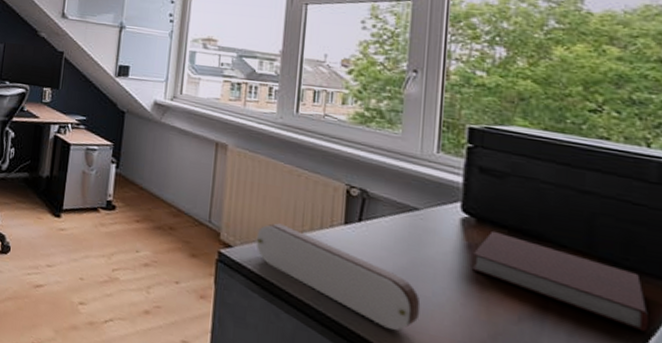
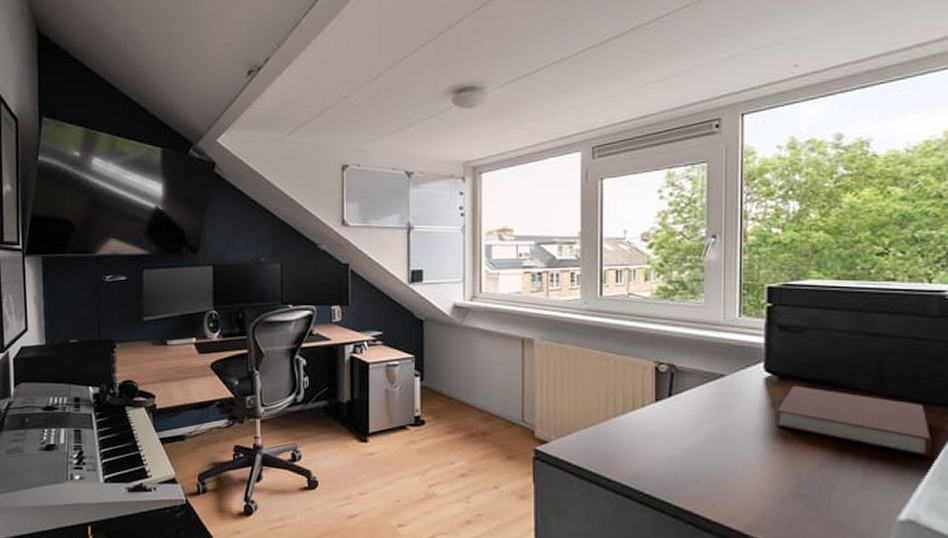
pencil case: present [256,223,421,331] -> none [571,411,732,495]

